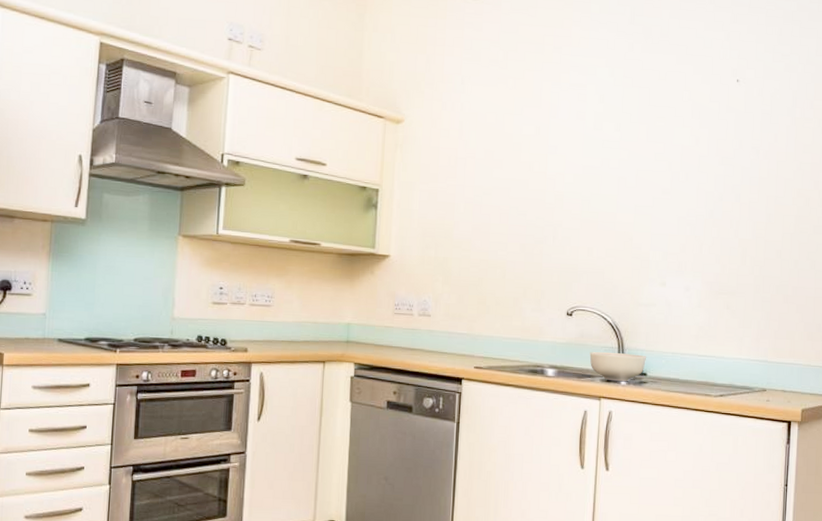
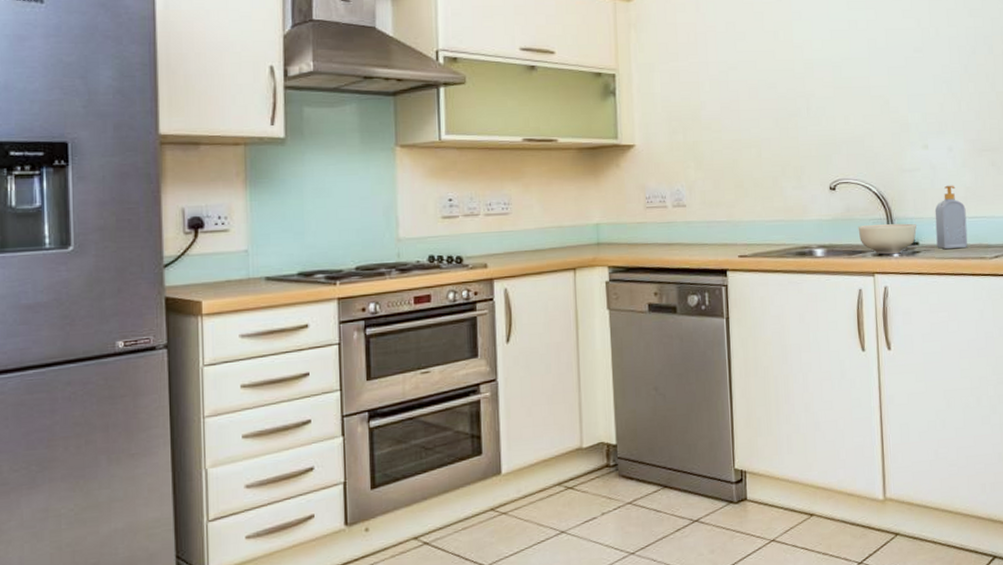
soap bottle: none [664,323,696,384] -> present [934,185,968,250]

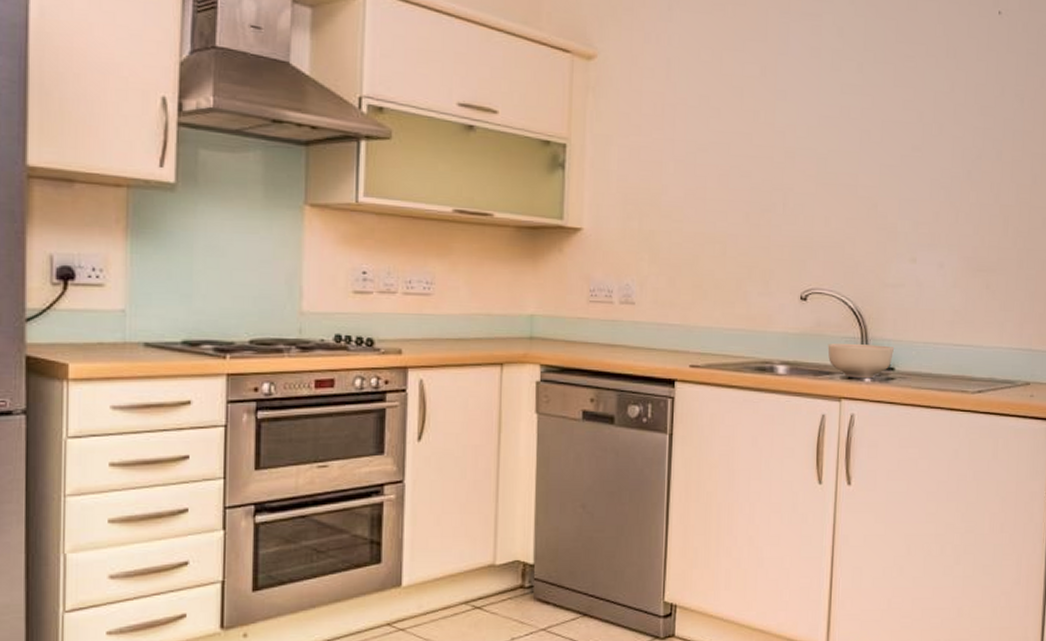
soap bottle: present [934,185,968,250] -> none [914,306,951,379]

